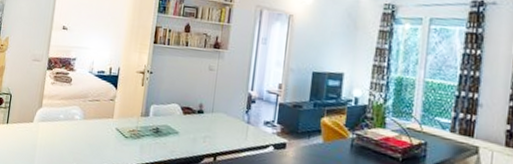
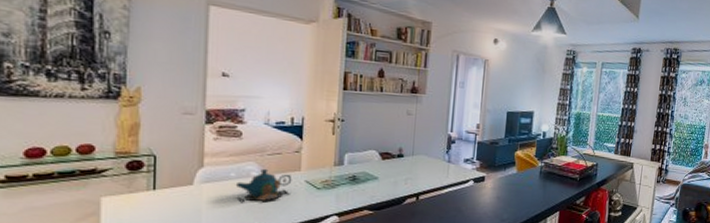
teapot: none [62,113,106,146] -> present [235,168,292,203]

